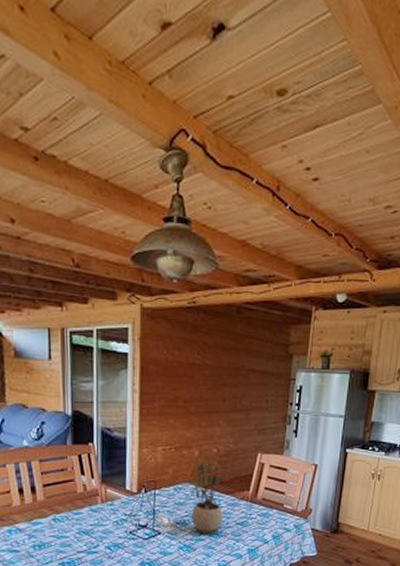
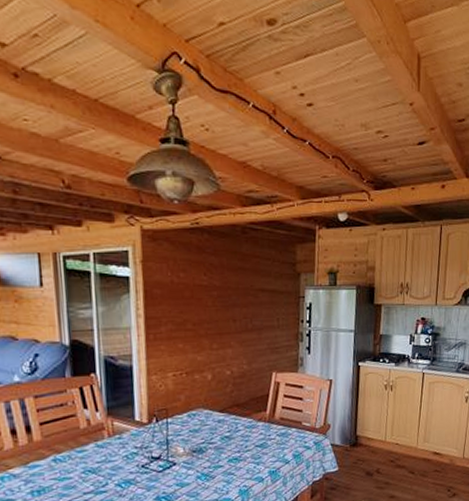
potted plant: present [191,459,223,534] -> none [206,382,241,460]

